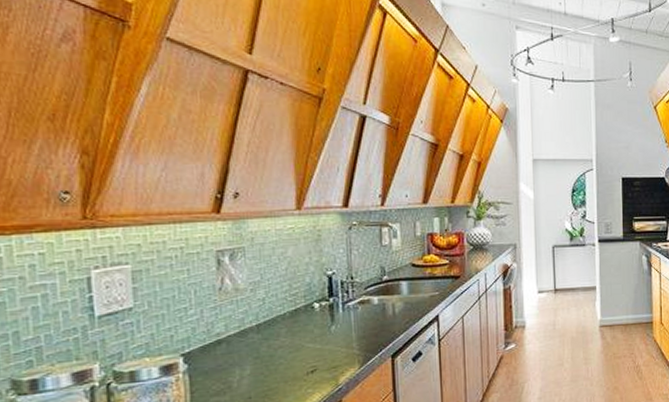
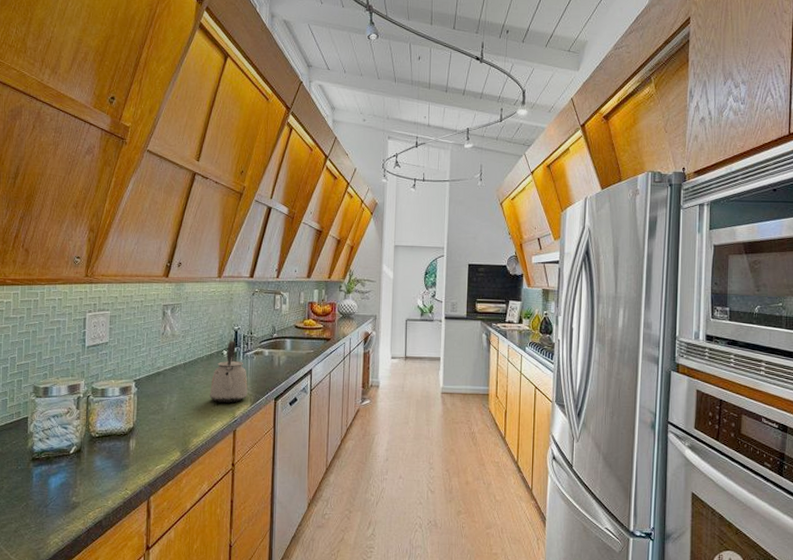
kettle: none [299,289,354,369] -> present [210,340,248,403]

